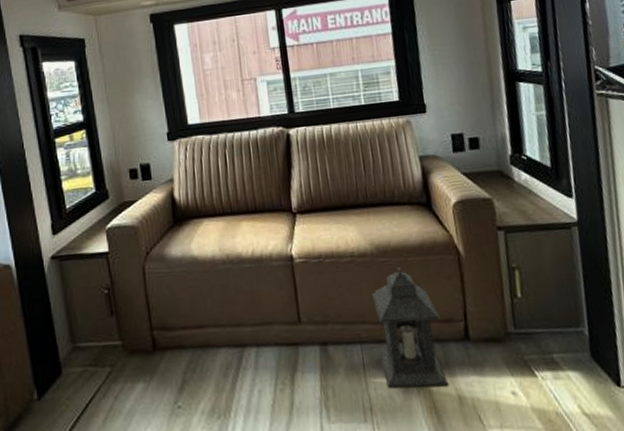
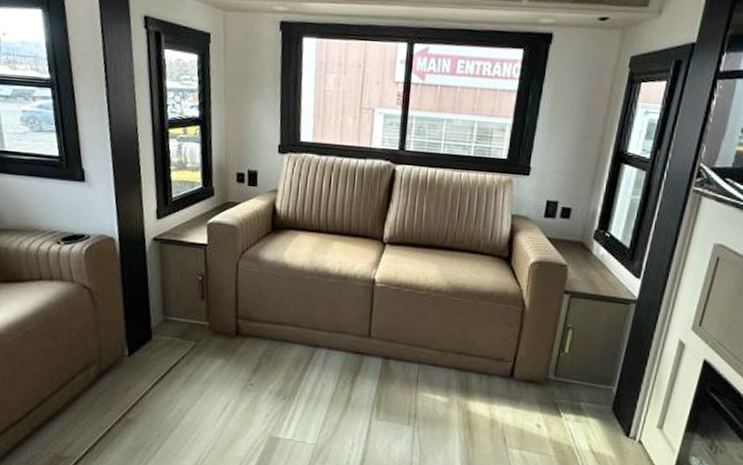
lantern: present [371,267,449,388] -> none [432,308,493,410]

